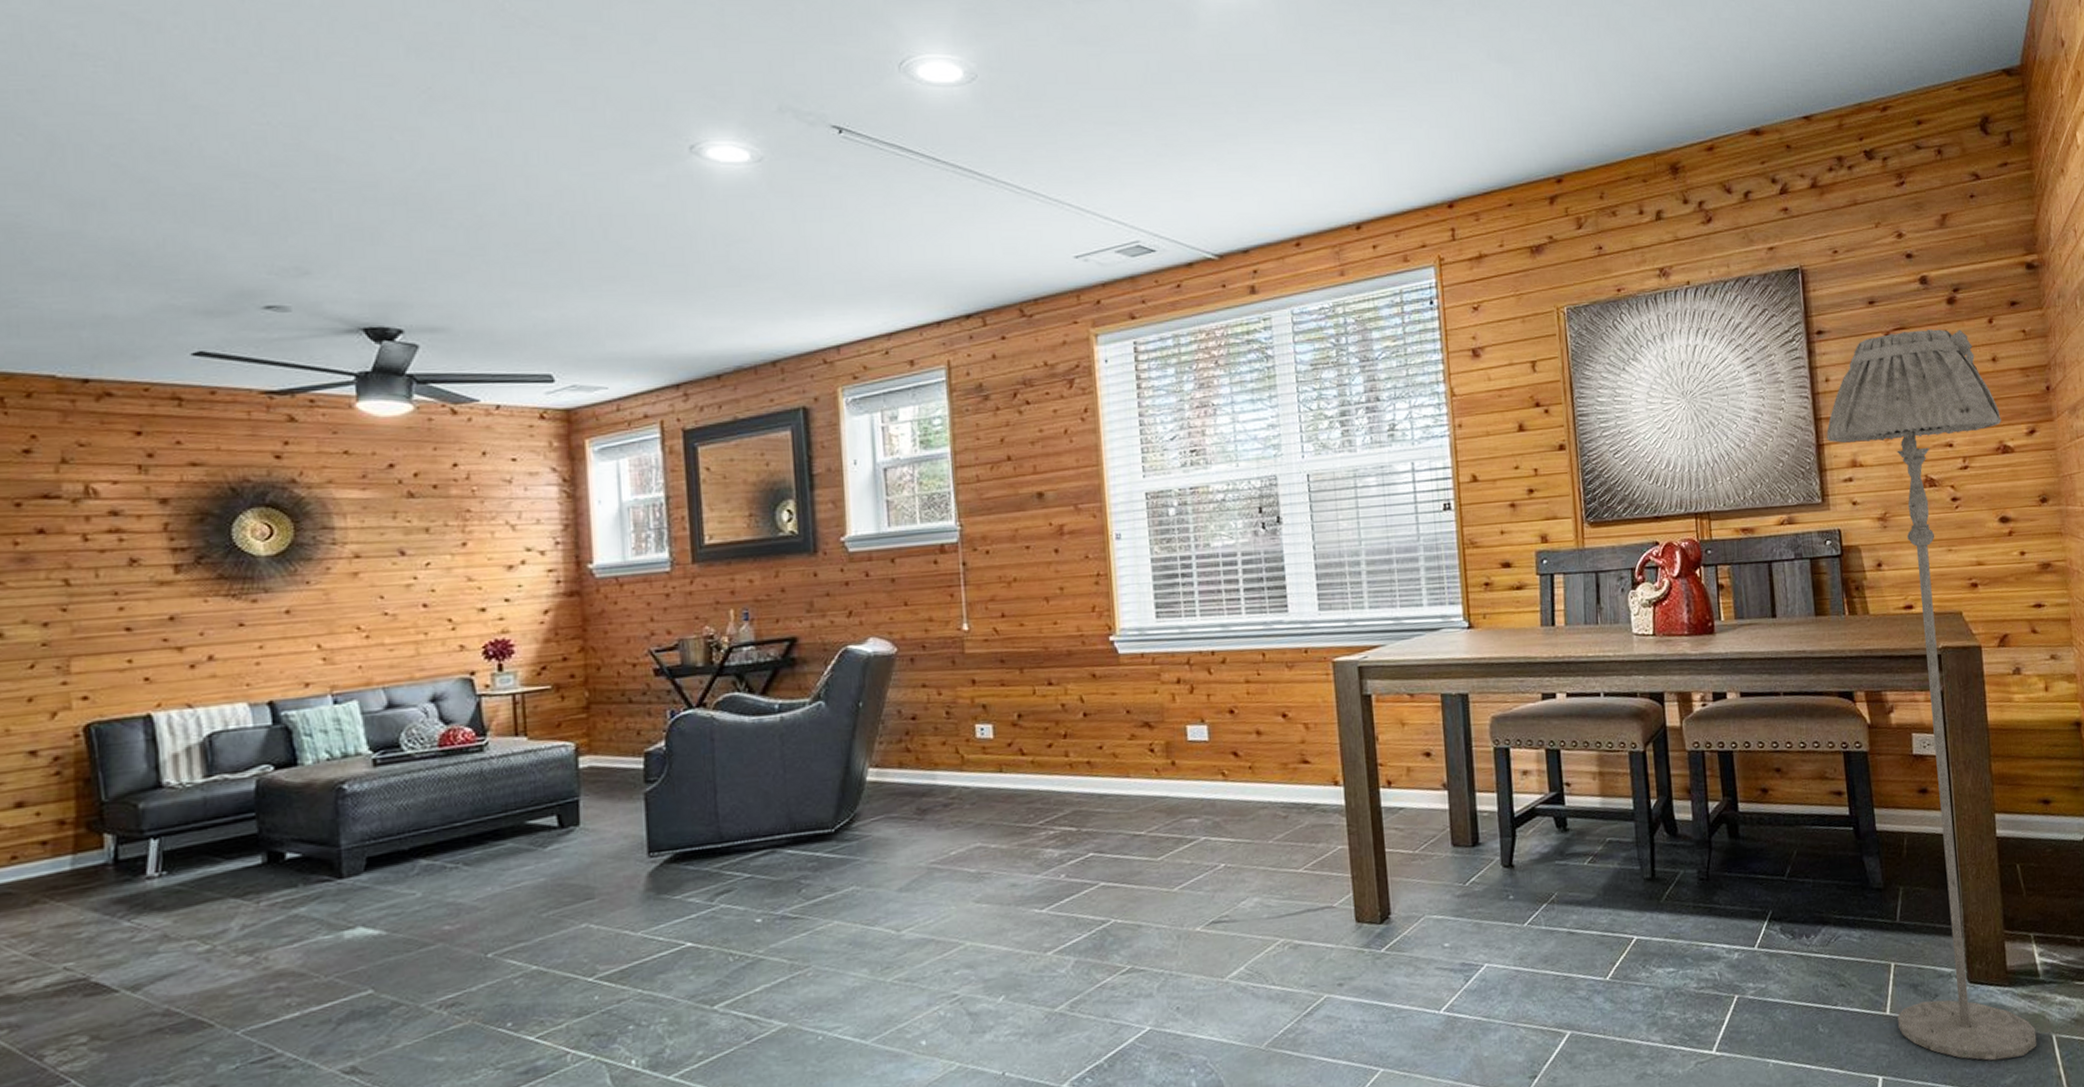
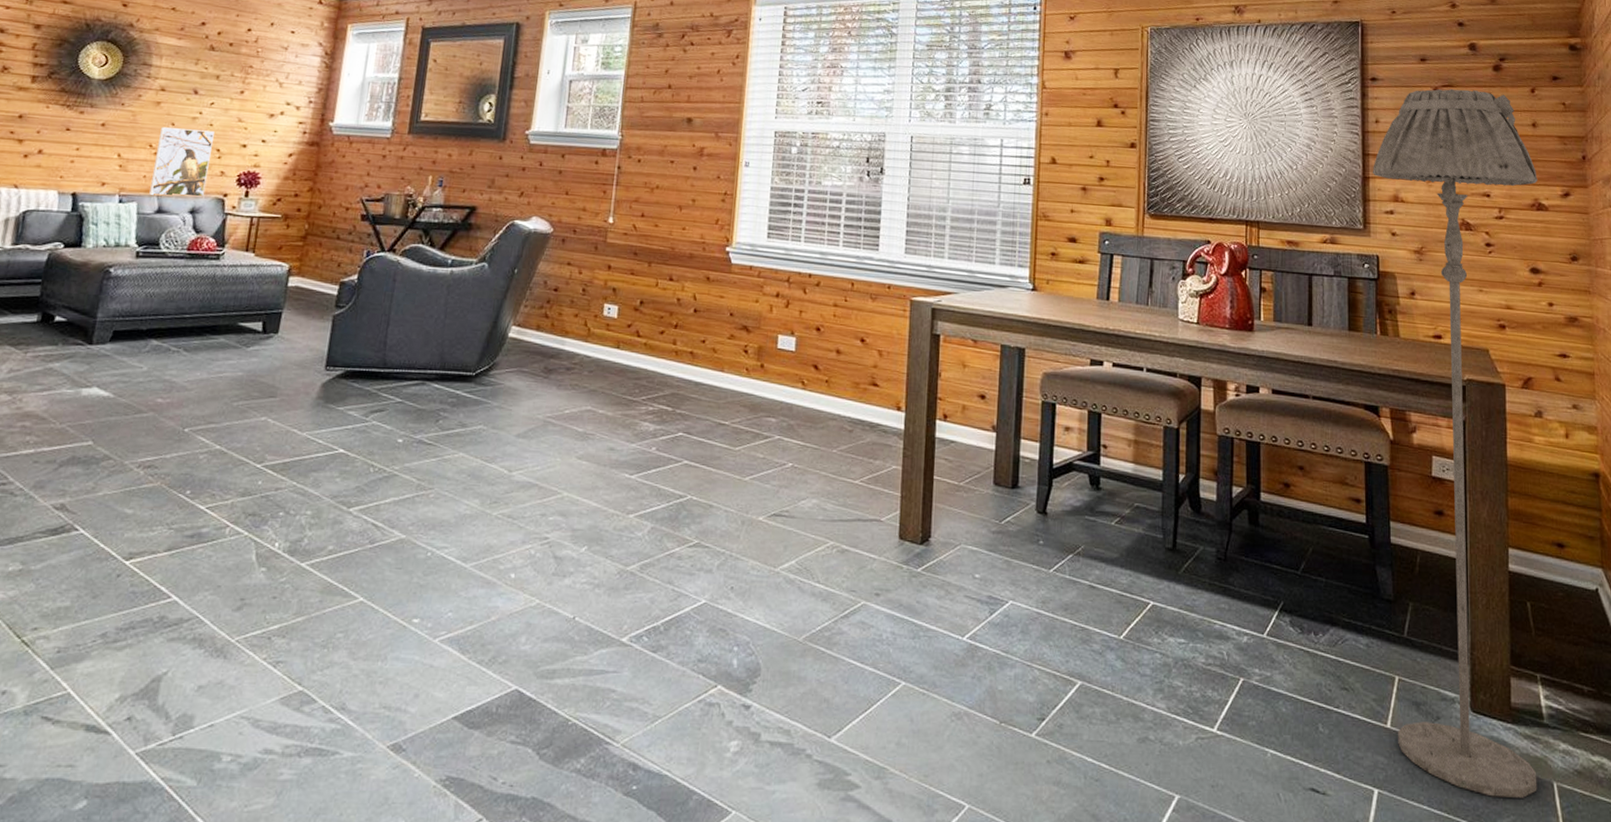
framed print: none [367,598,446,688] -> present [149,127,214,199]

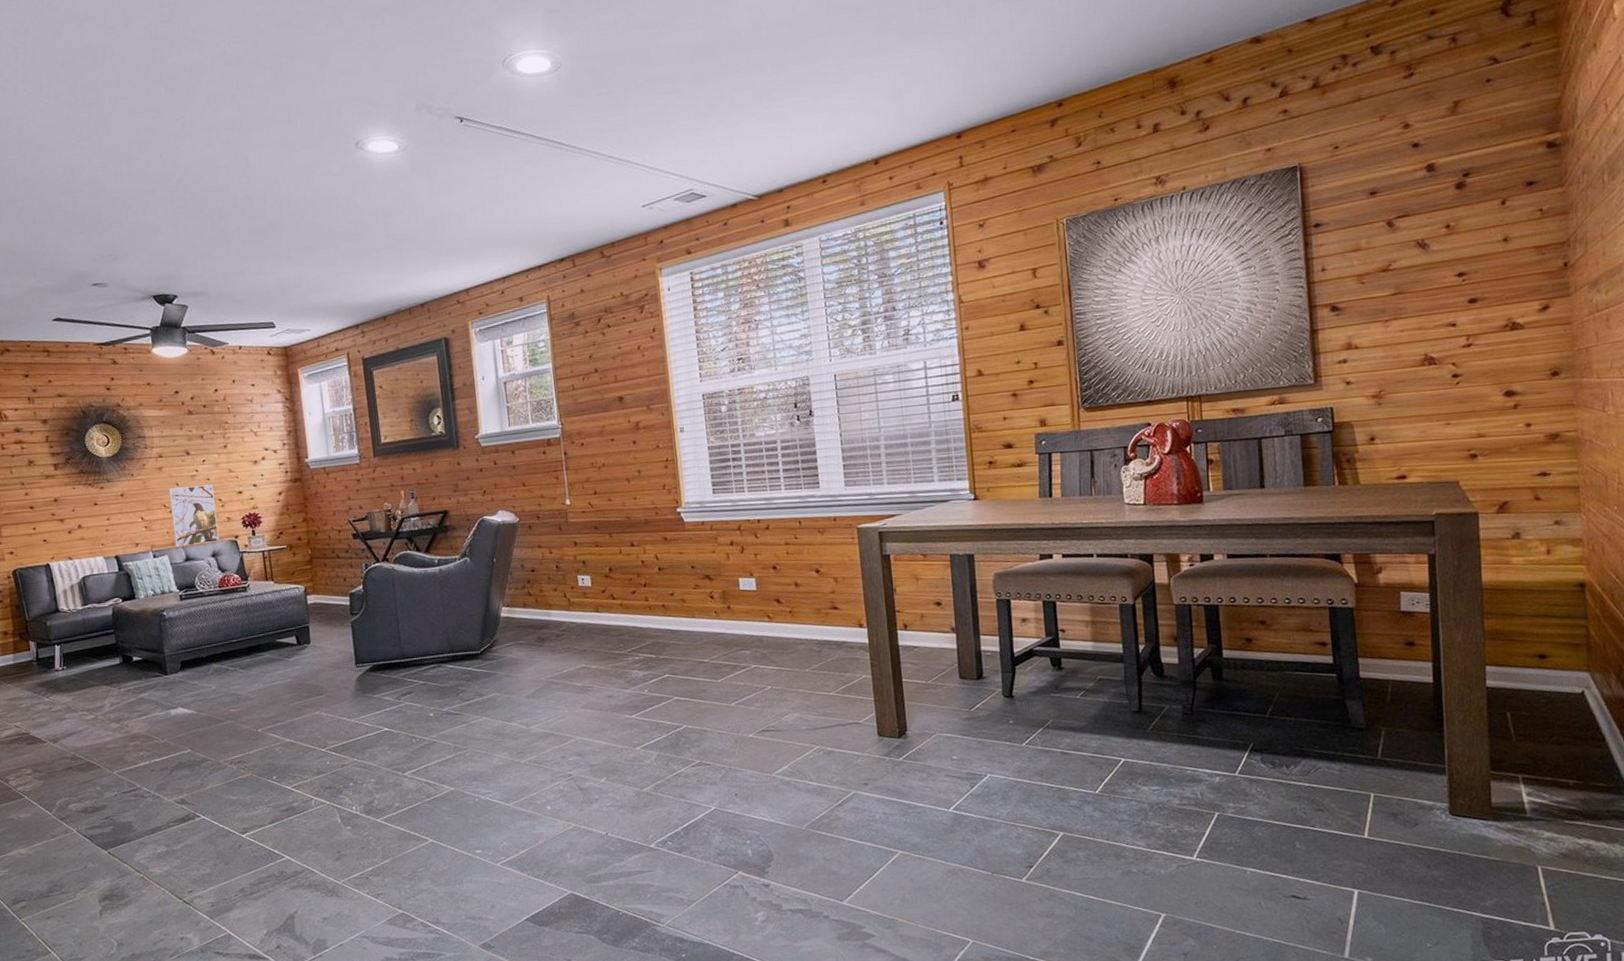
floor lamp: present [1373,89,1538,798] -> none [1321,213,1521,885]

